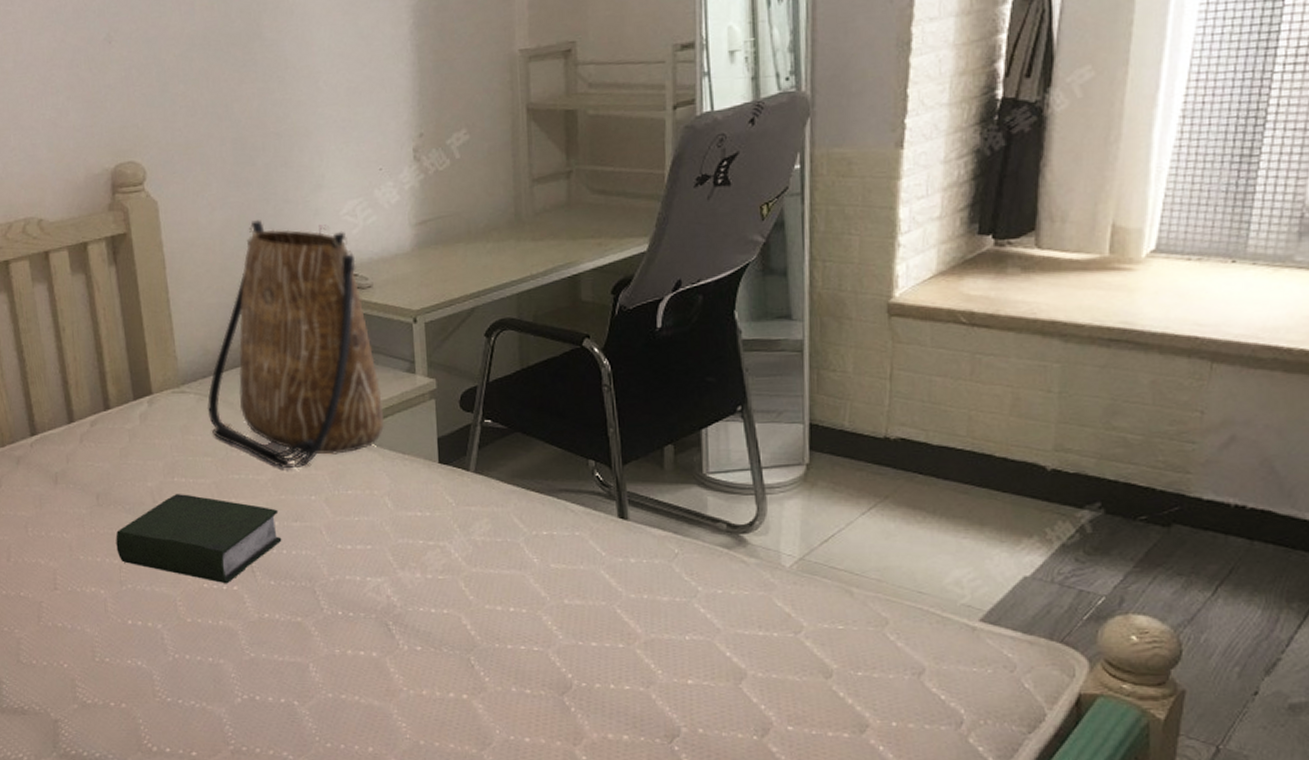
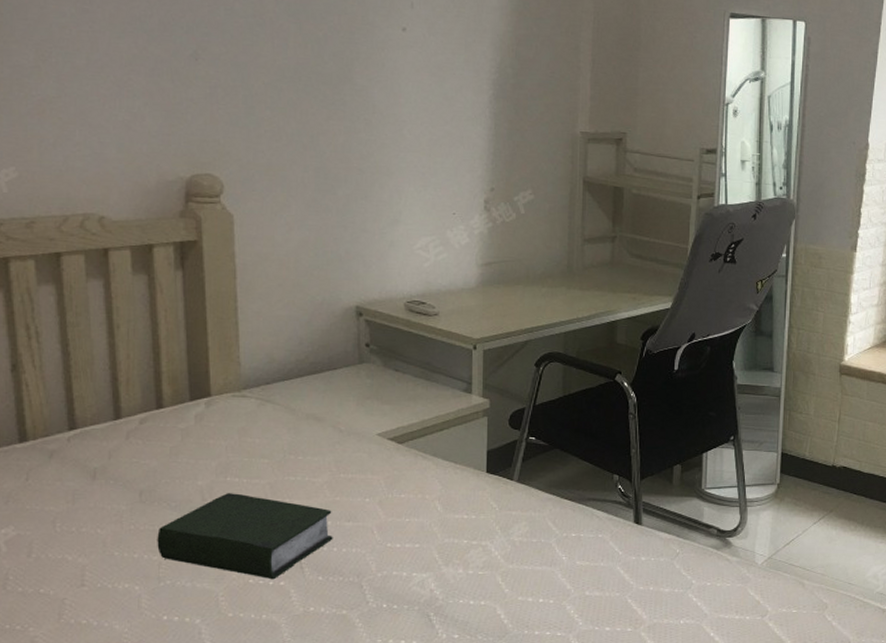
tote bag: present [207,220,385,469] -> none [267,244,441,473]

